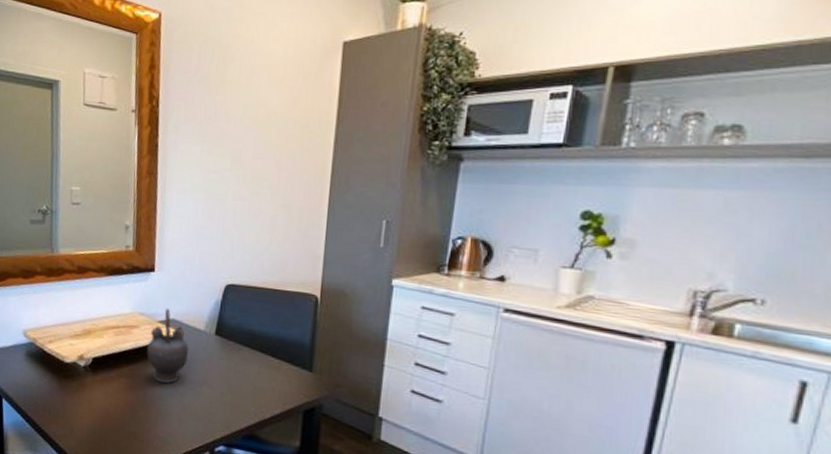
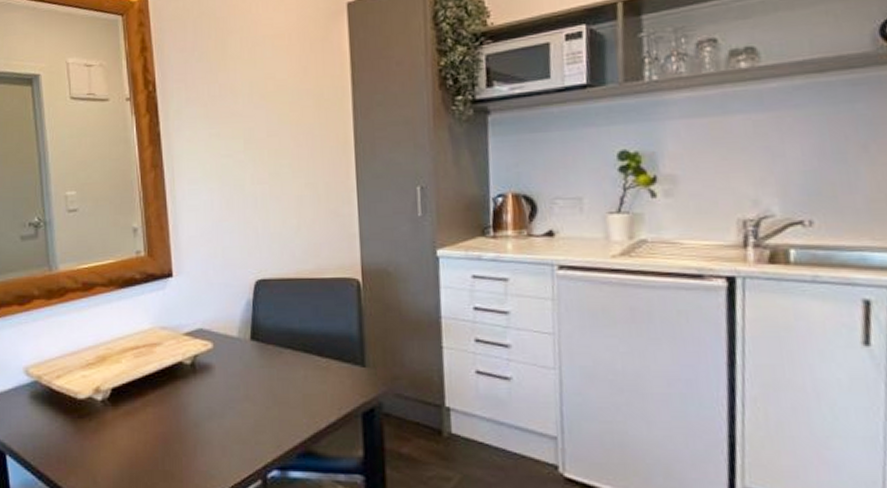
teapot: present [147,308,189,384] -> none [174,317,223,406]

